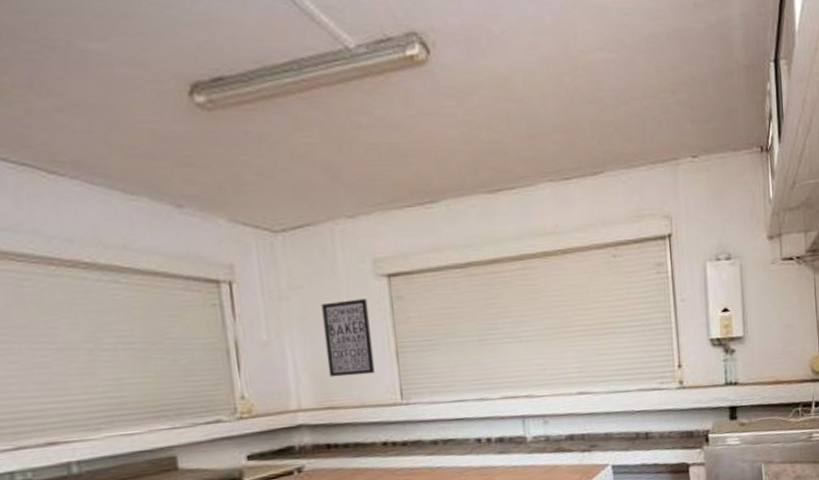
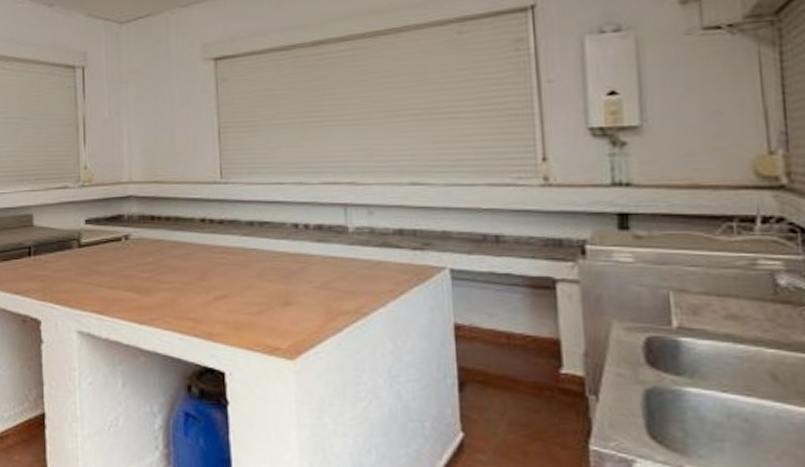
wall art: present [321,299,375,377] -> none [154,81,198,154]

